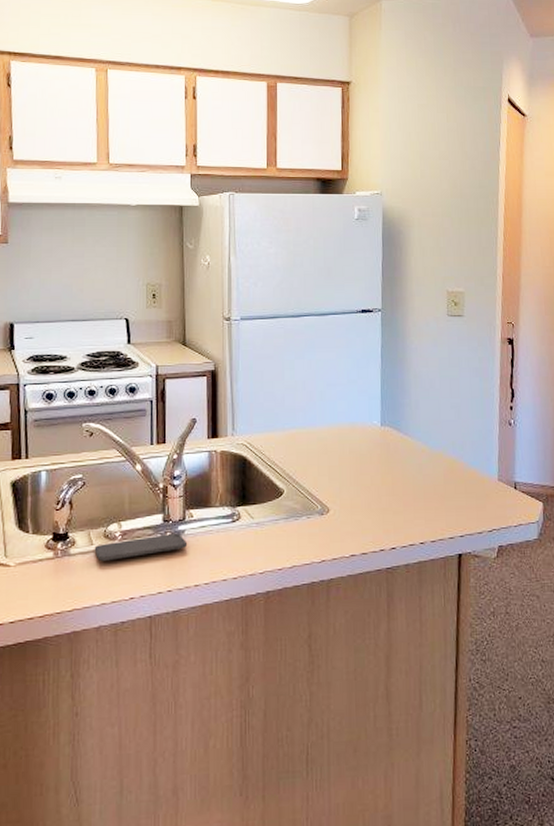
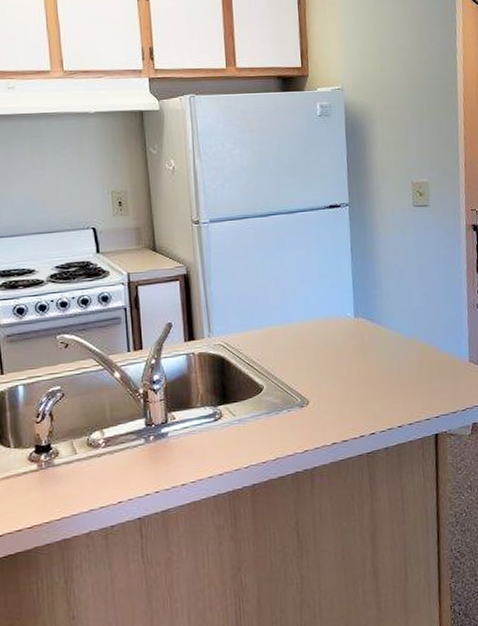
smartphone: present [94,532,188,561] -> none [78,435,172,469]

